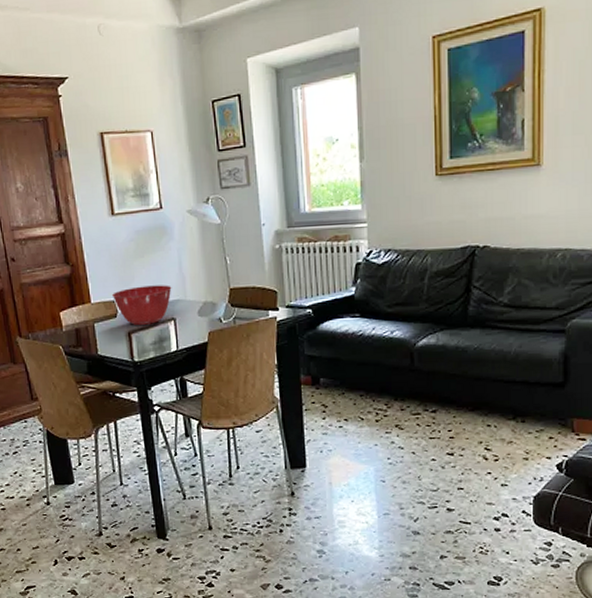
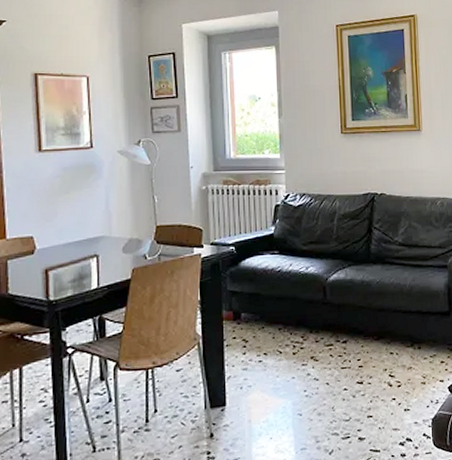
mixing bowl: present [111,285,172,325] -> none [30,221,97,262]

